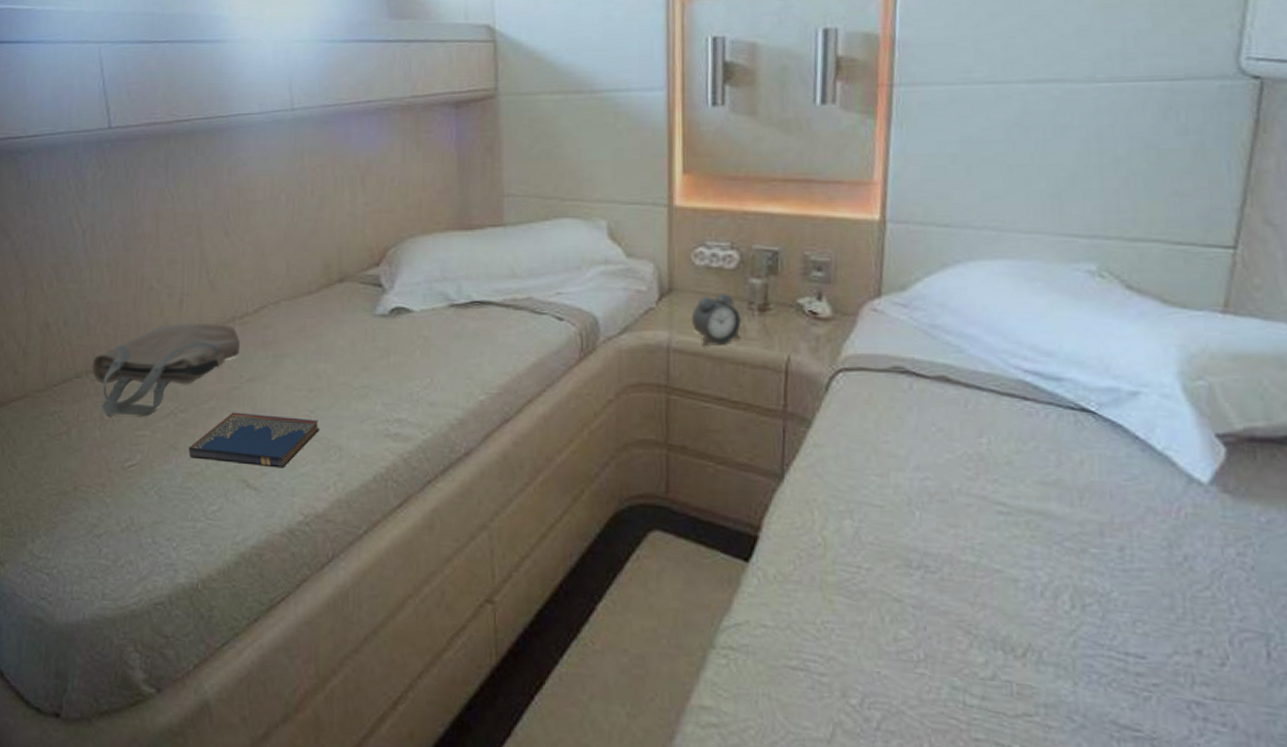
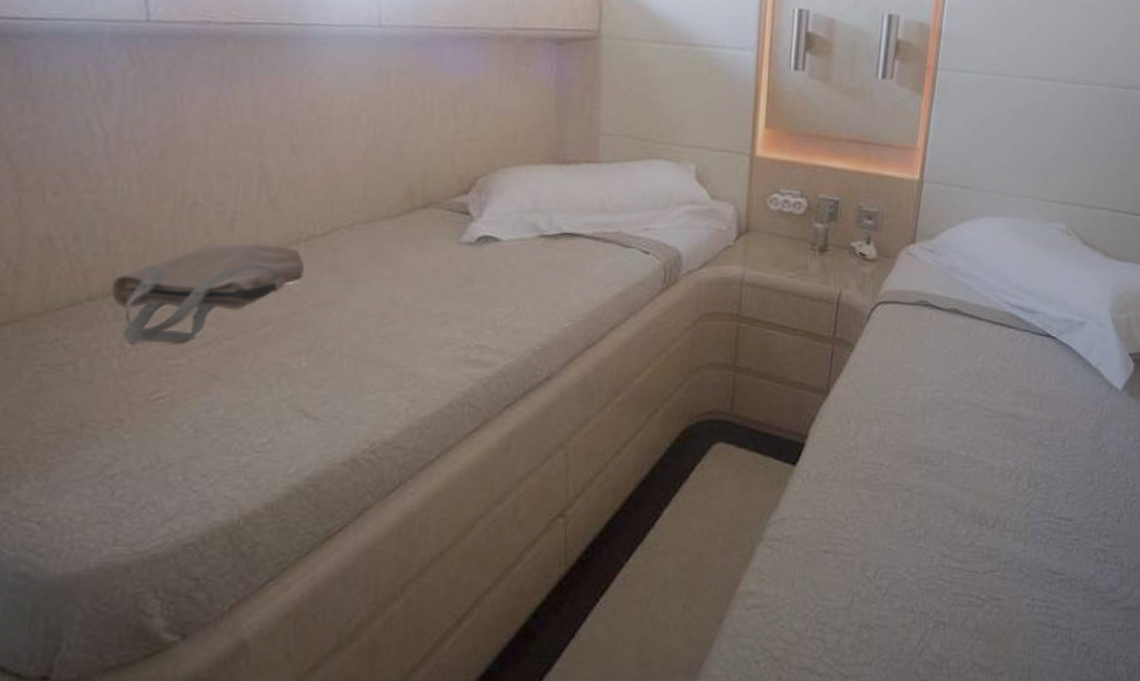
hardcover book: present [188,412,320,469] -> none [234,339,393,397]
alarm clock: present [691,294,741,347] -> none [763,235,805,281]

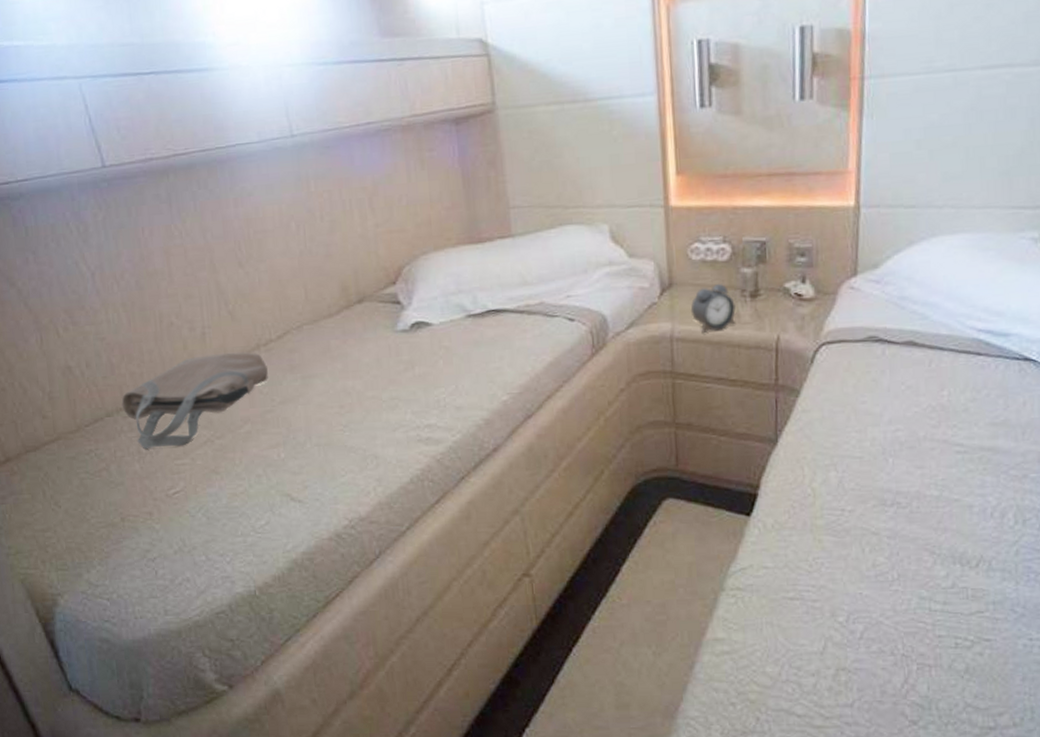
alarm clock: none [763,235,805,281] -> present [690,284,736,334]

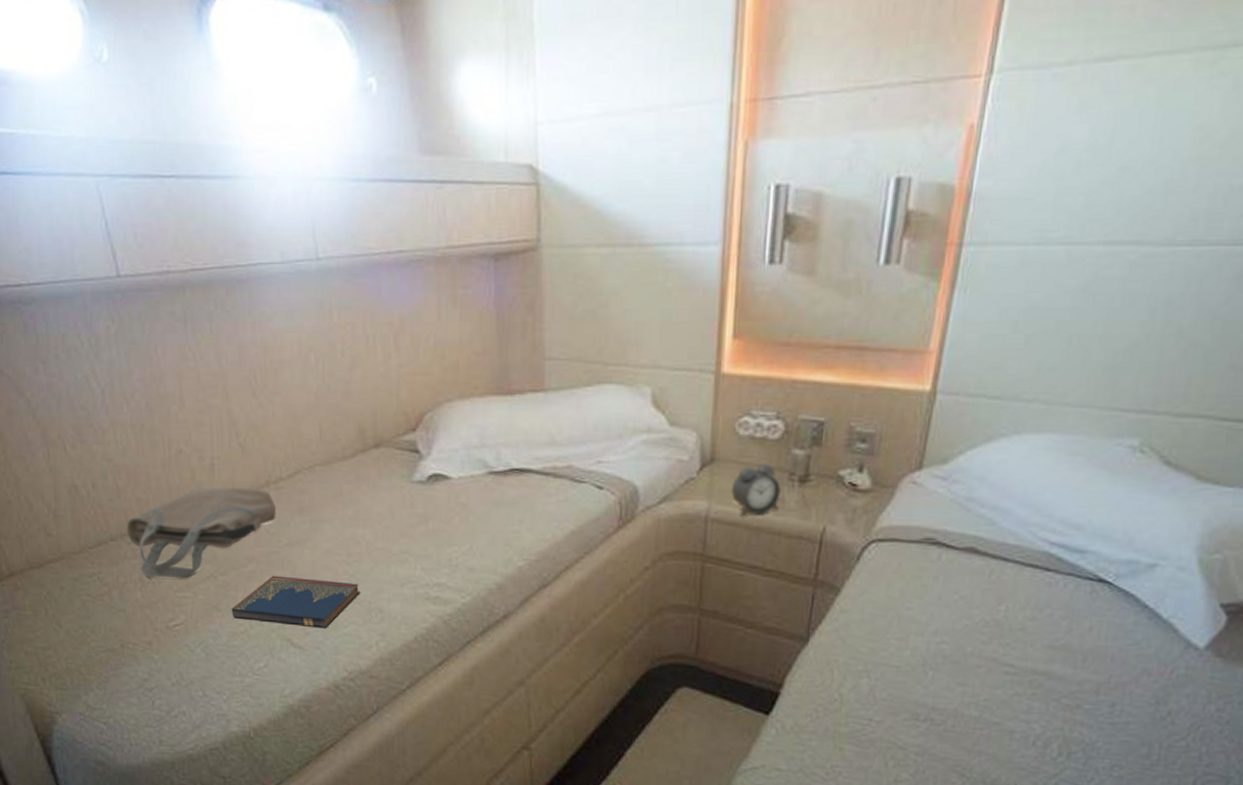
hardcover book: none [230,433,355,481] -> present [231,575,360,629]

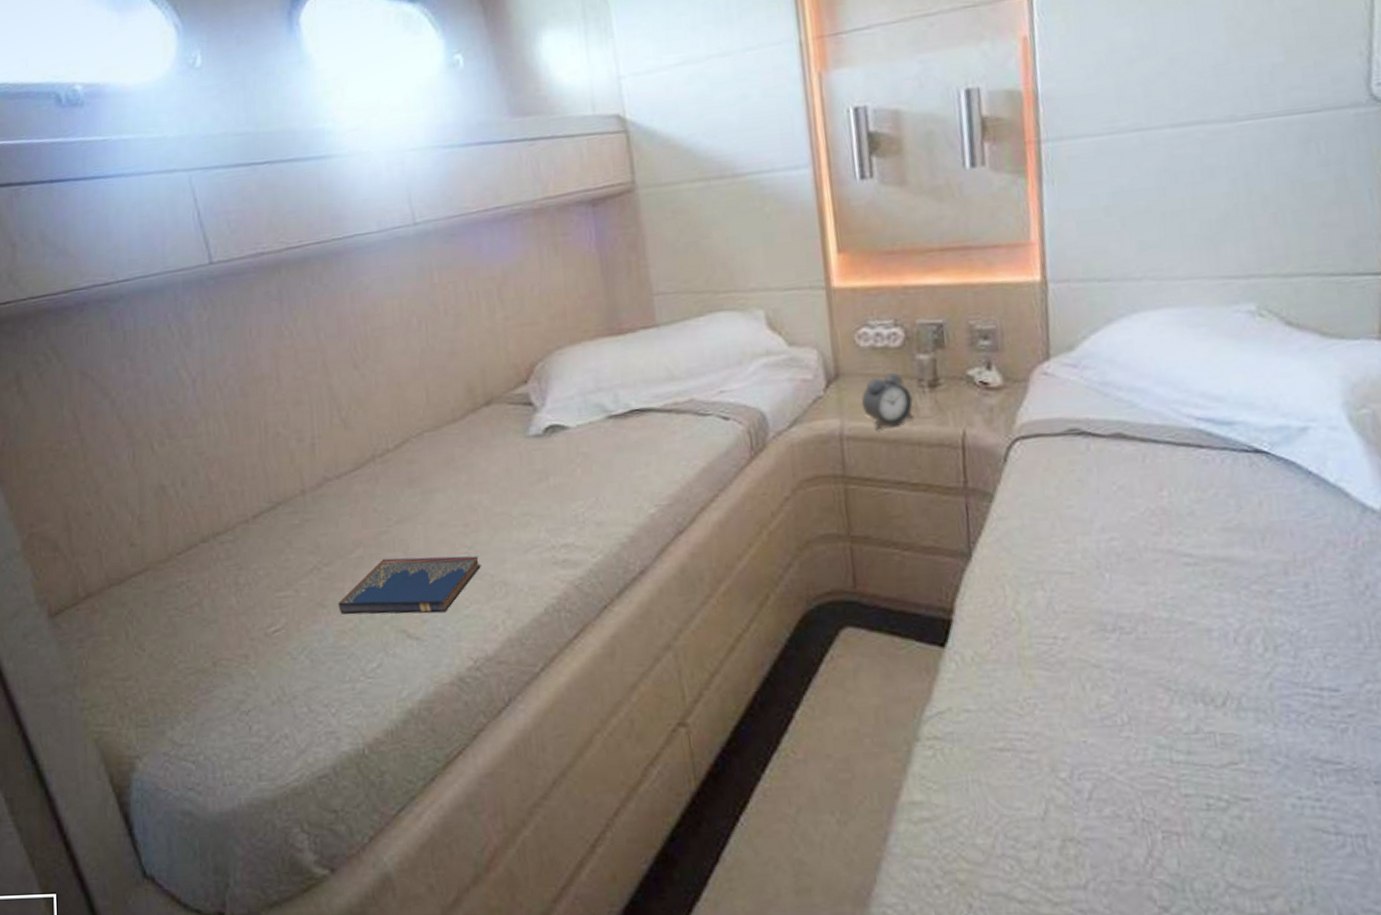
tote bag: present [126,487,276,578] -> none [219,465,384,579]

